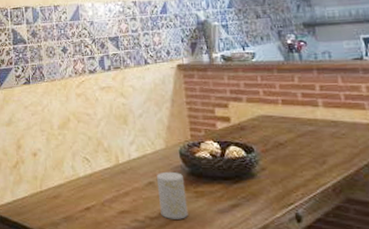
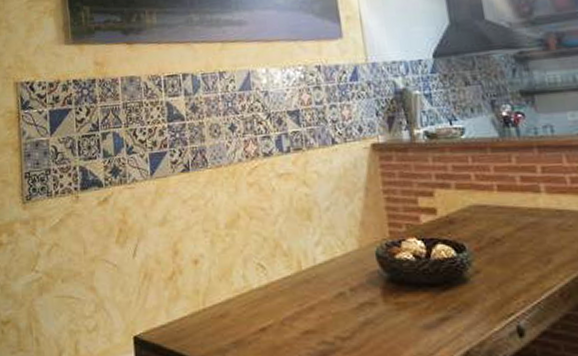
cup: present [157,171,188,219] -> none [349,278,388,339]

